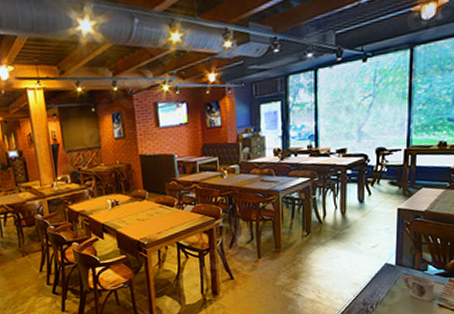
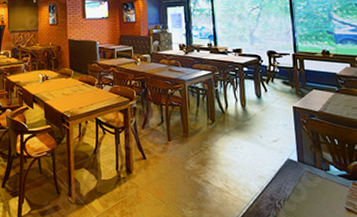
cup: present [403,275,435,301] -> none [307,174,341,203]

